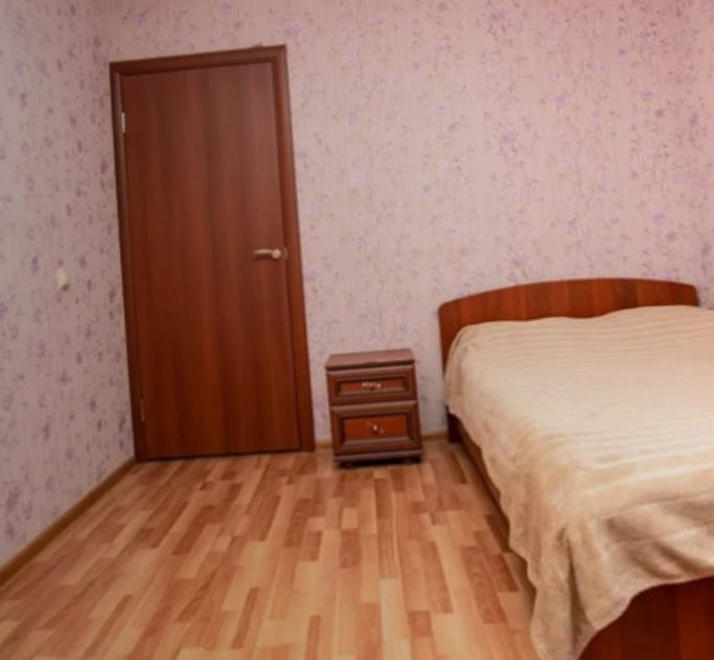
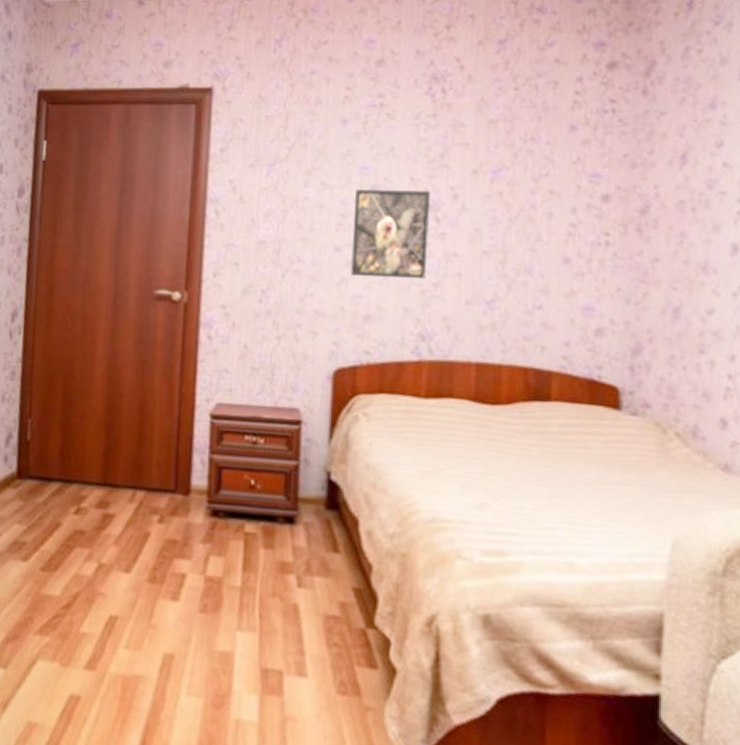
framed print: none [435,124,512,212] -> present [351,189,430,280]

